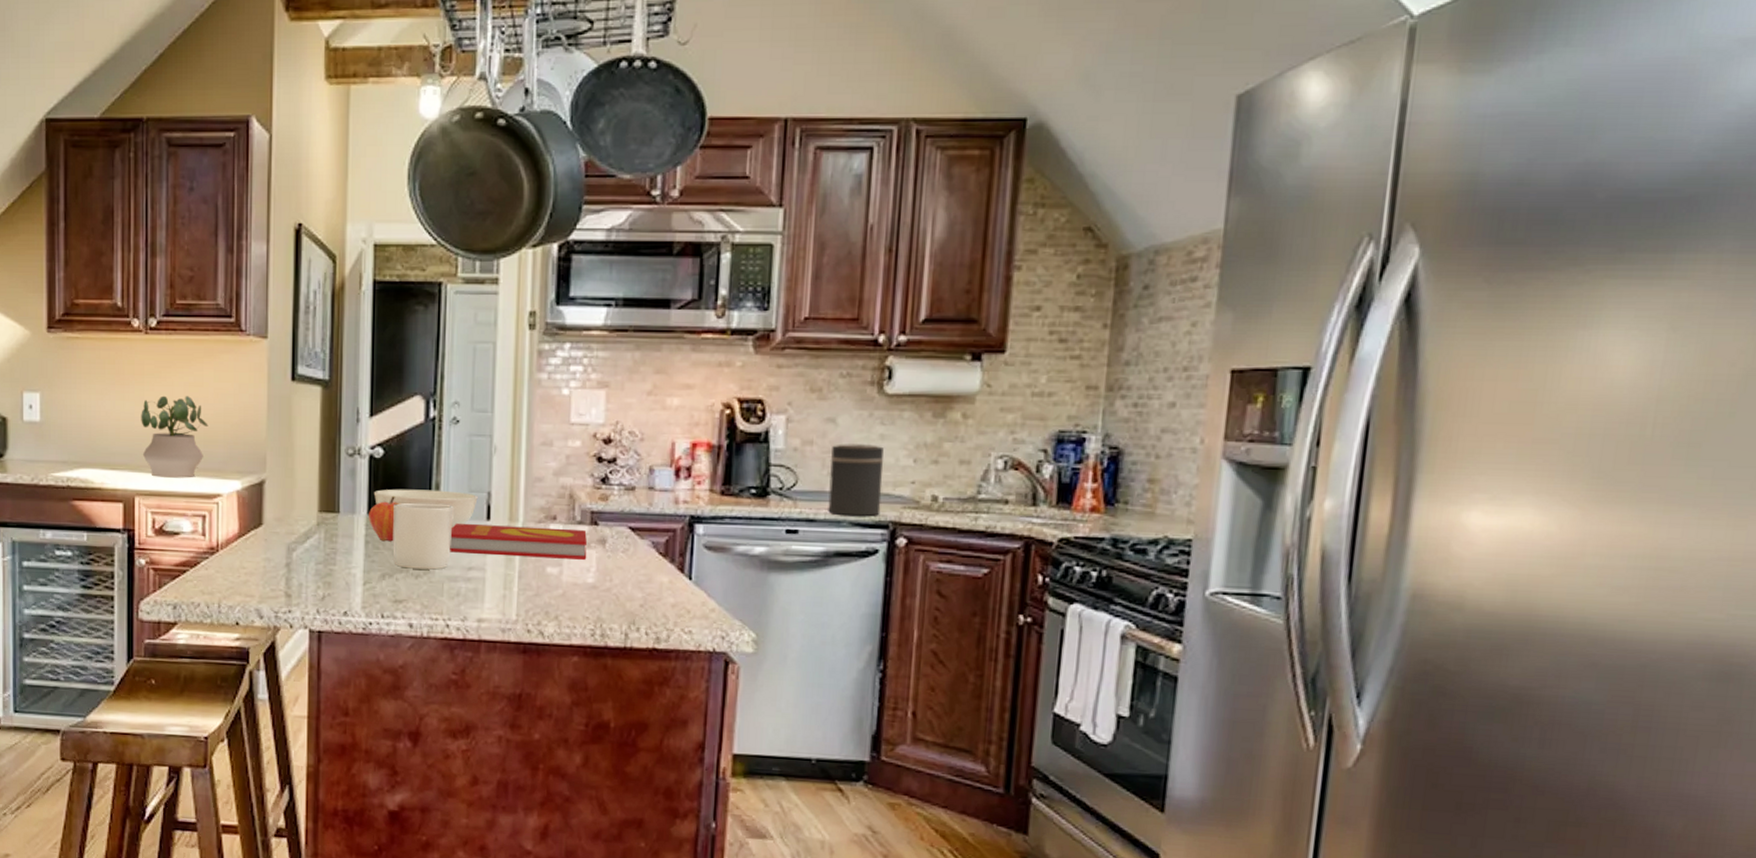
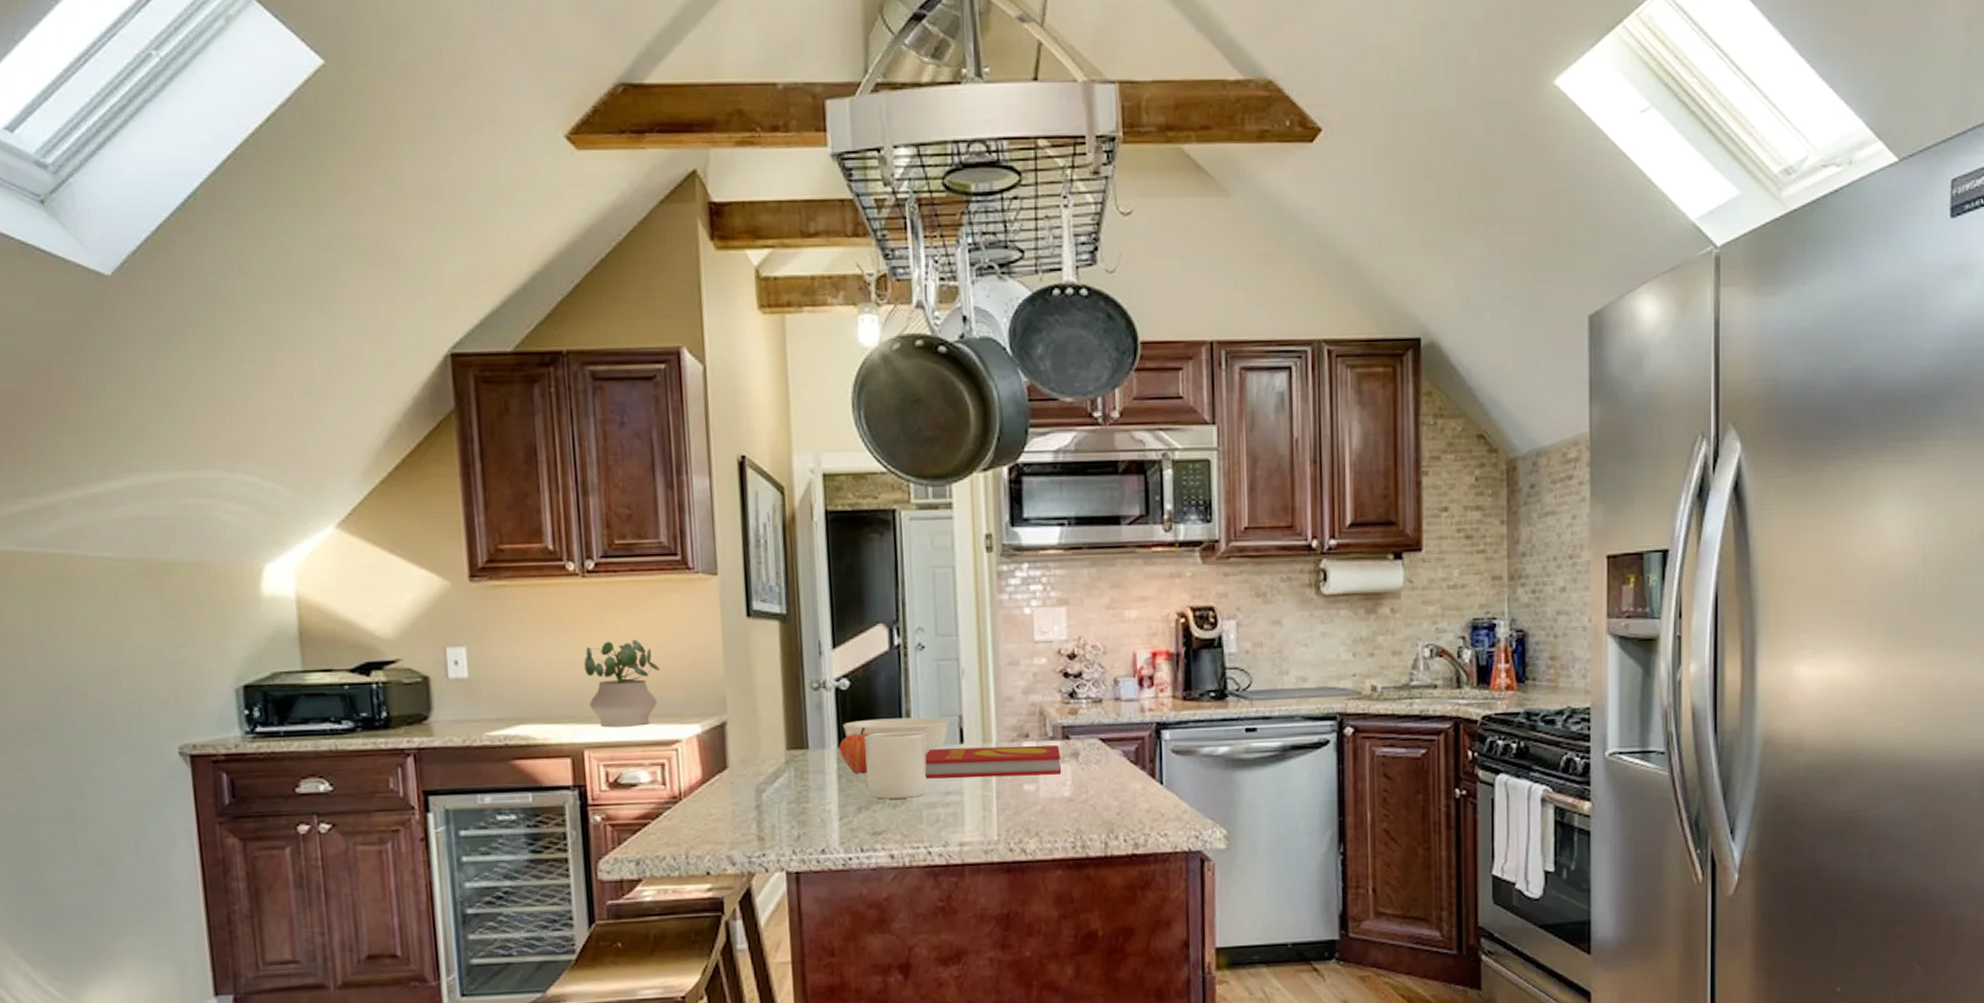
cylinder: present [828,444,884,516] -> none [1279,642,1328,711]

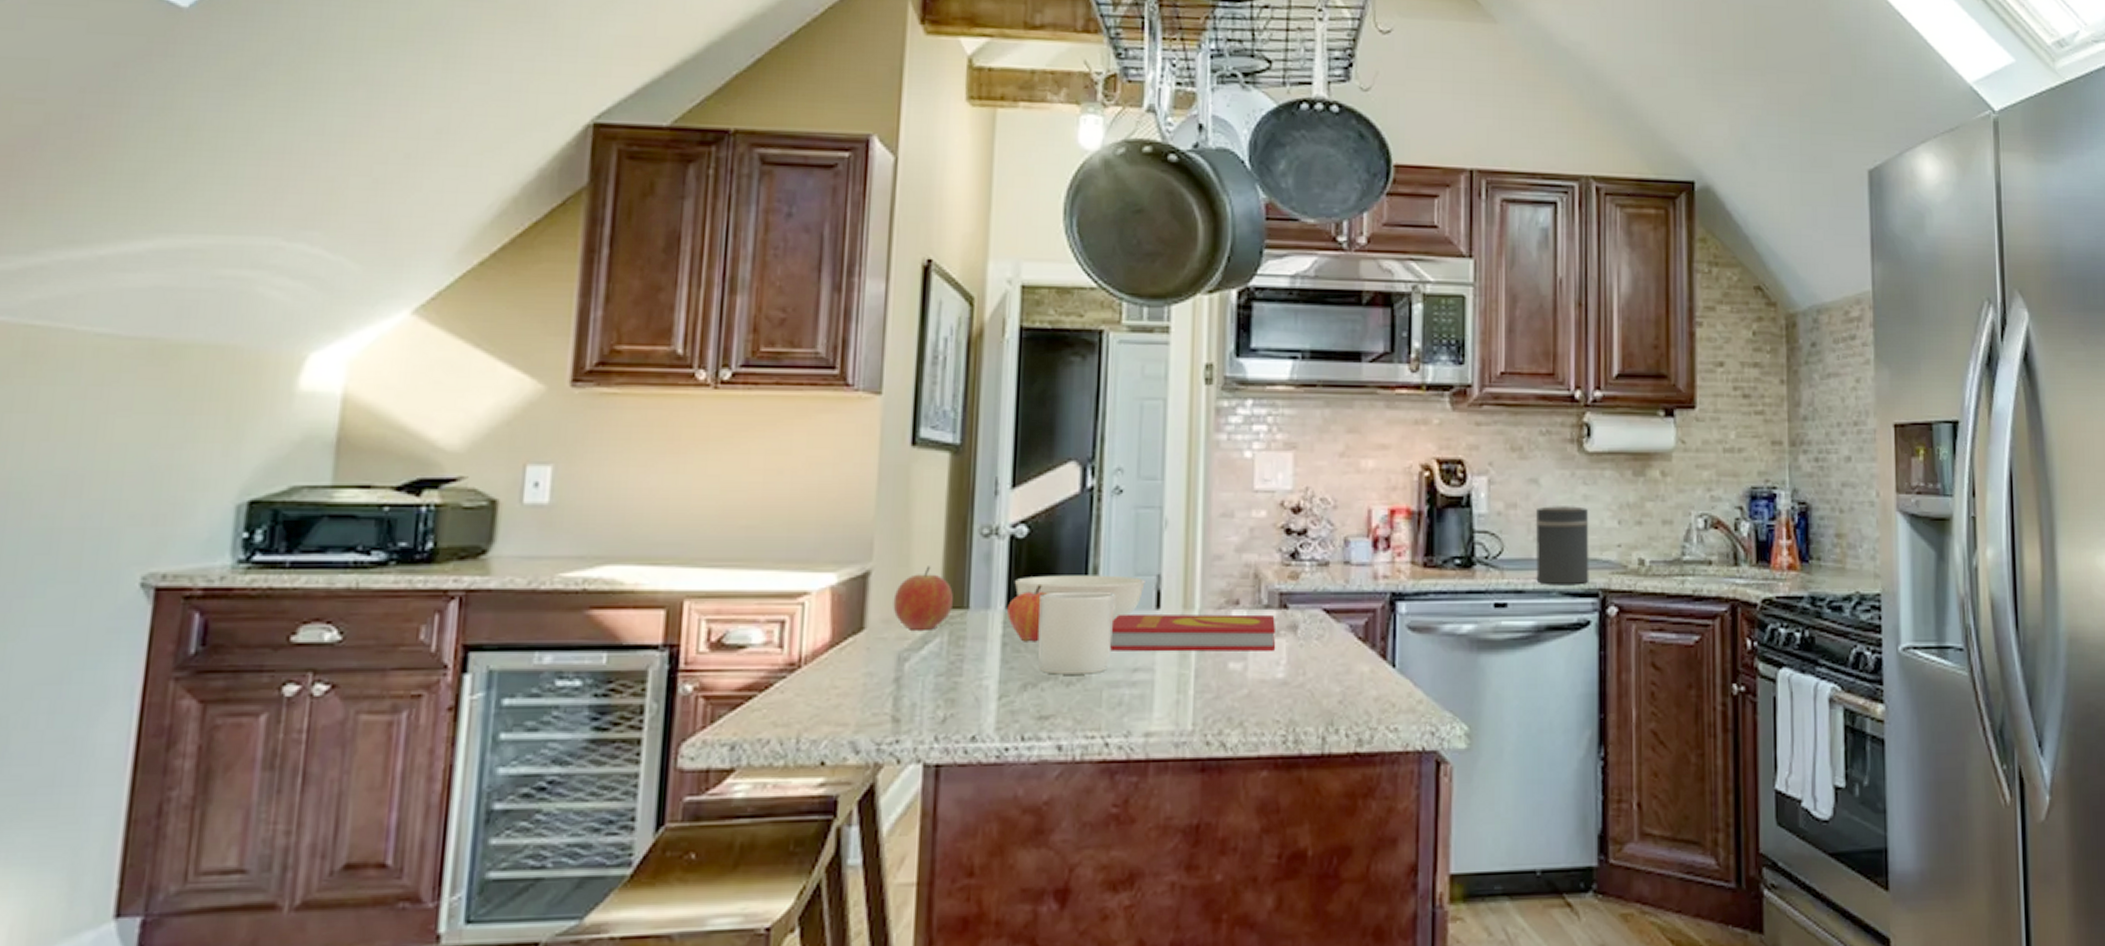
potted plant: present [584,640,660,728] -> none [700,466,796,573]
fruit: none [747,715,795,769] -> present [893,566,953,632]
cylinder: none [1279,642,1328,711] -> present [1535,506,1589,584]

